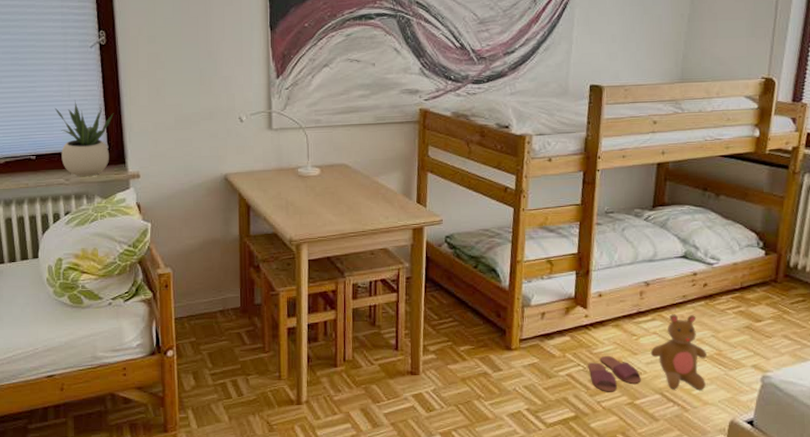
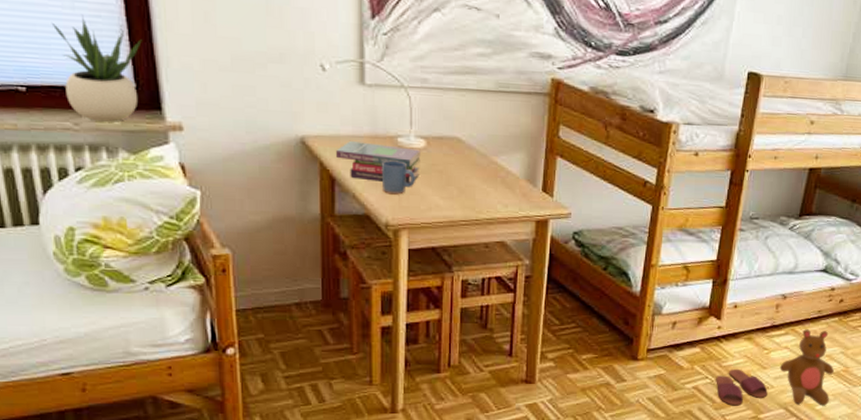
books: none [251,174,316,206] -> present [336,141,421,184]
mug: none [285,187,312,215] -> present [381,160,415,195]

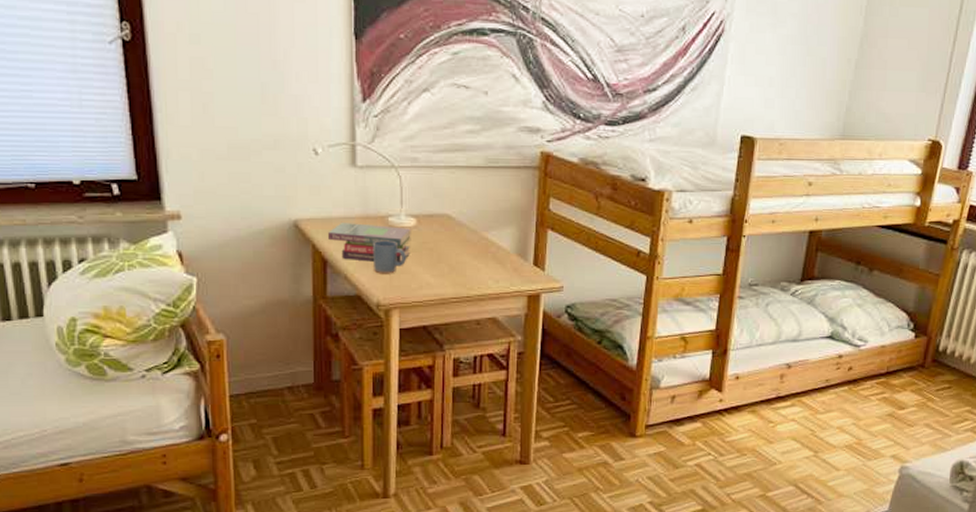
potted plant: present [51,15,142,122] -> none [60,113,144,214]
slippers: present [716,368,768,406] -> none [719,443,775,484]
teddy bear: present [779,329,835,406] -> none [787,400,847,482]

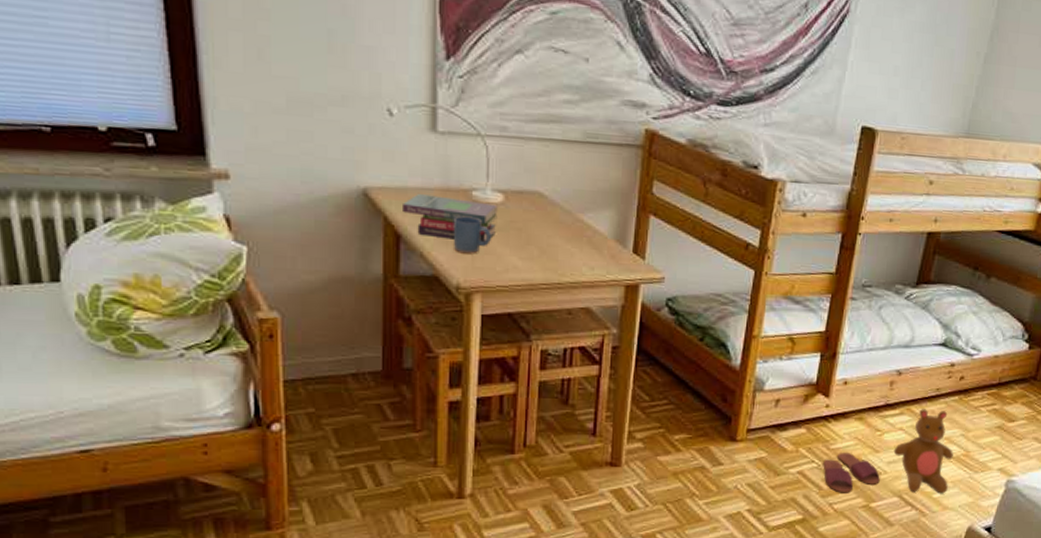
slippers: none [719,443,775,484] -> present [823,452,880,493]
teddy bear: none [787,400,847,482] -> present [893,409,954,494]

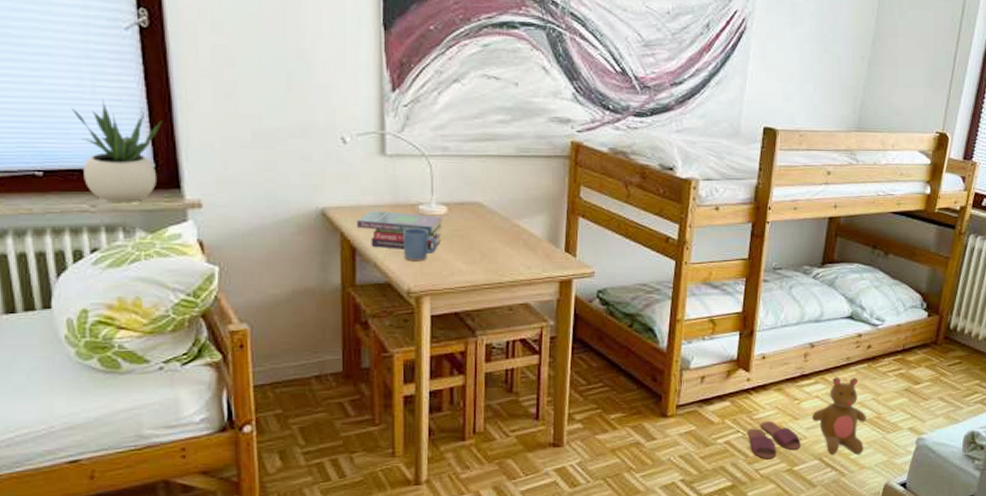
potted plant: none [83,48,186,168] -> present [71,99,162,202]

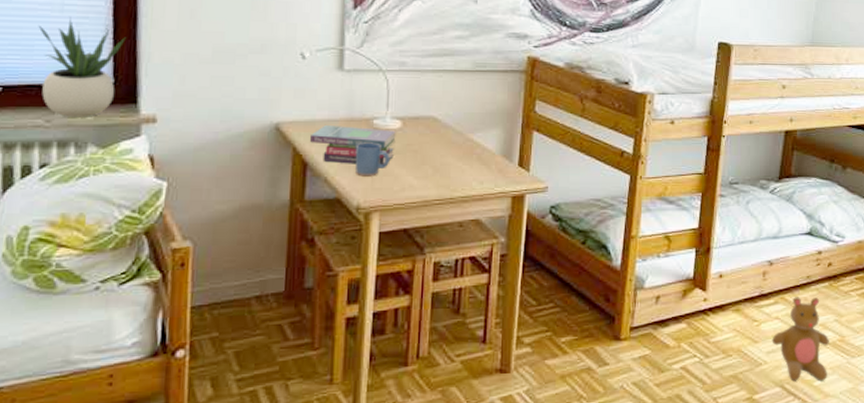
slippers: present [748,420,801,459] -> none [705,344,761,387]

